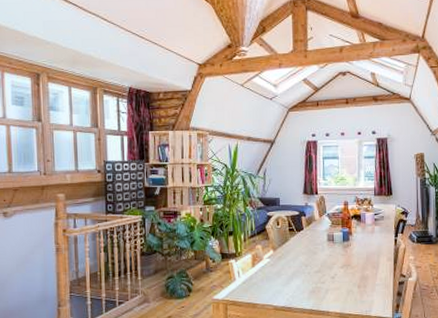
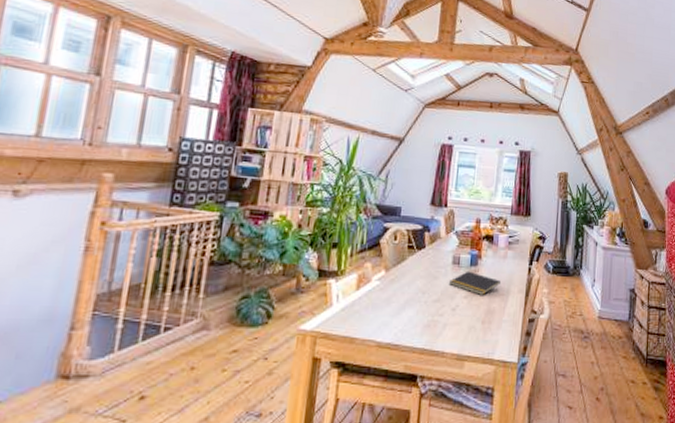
notepad: none [326,245,371,265] -> present [448,271,500,295]

